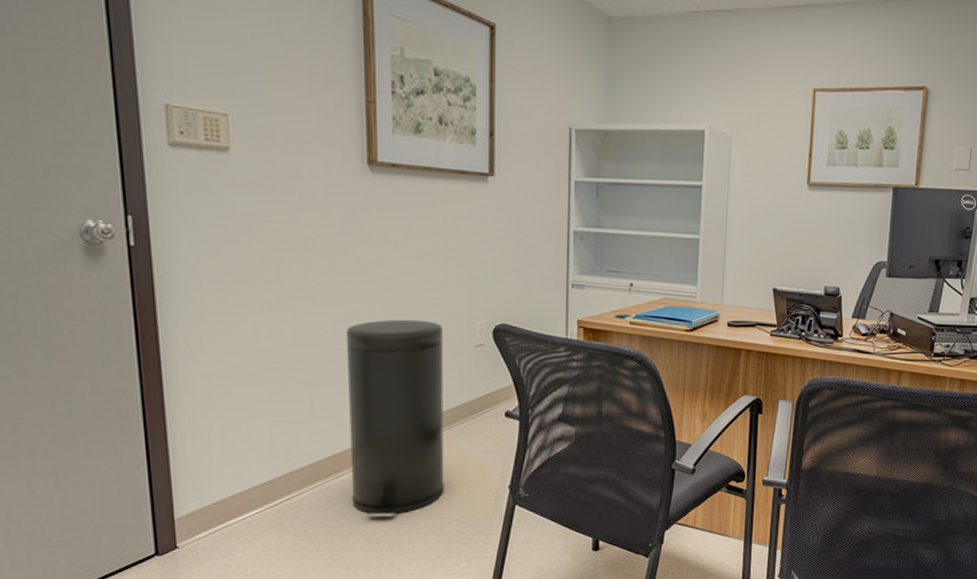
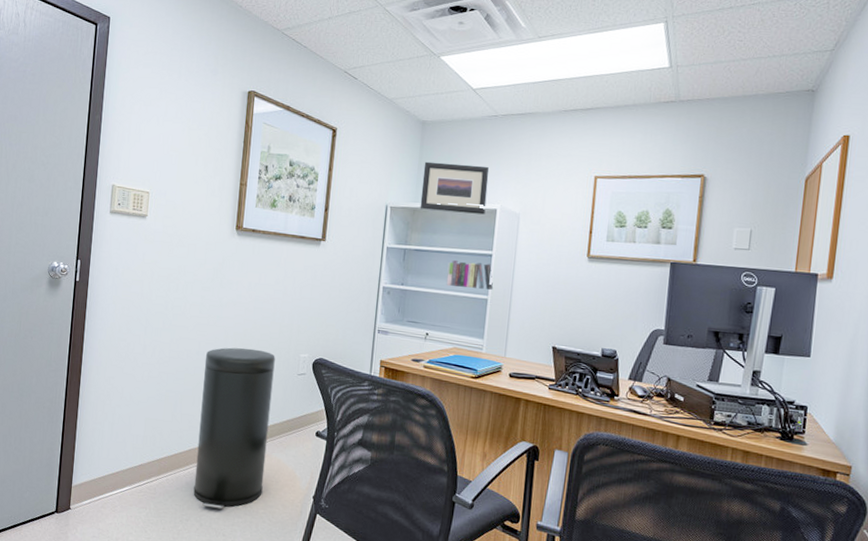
picture frame: none [612,70,694,137] -> present [420,161,489,215]
books: none [650,194,706,228] -> present [446,260,494,290]

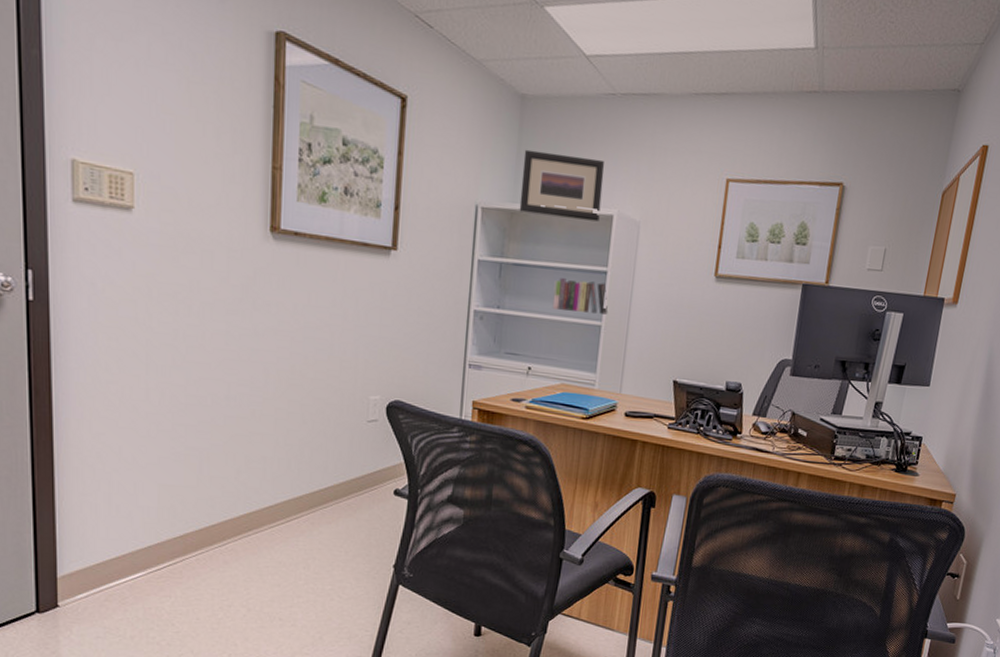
pedal bin: present [193,347,275,509] -> none [235,389,336,590]

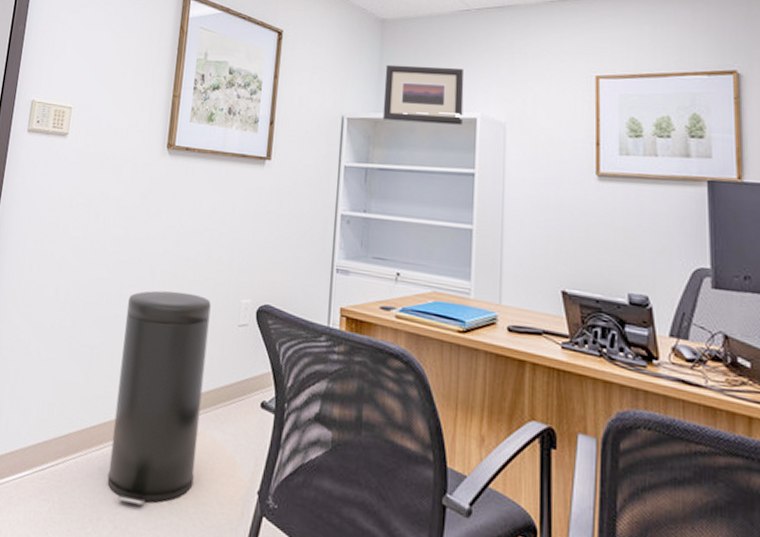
pedal bin: none [235,389,336,590] -> present [107,290,211,506]
books: present [552,278,608,315] -> none [419,181,479,217]

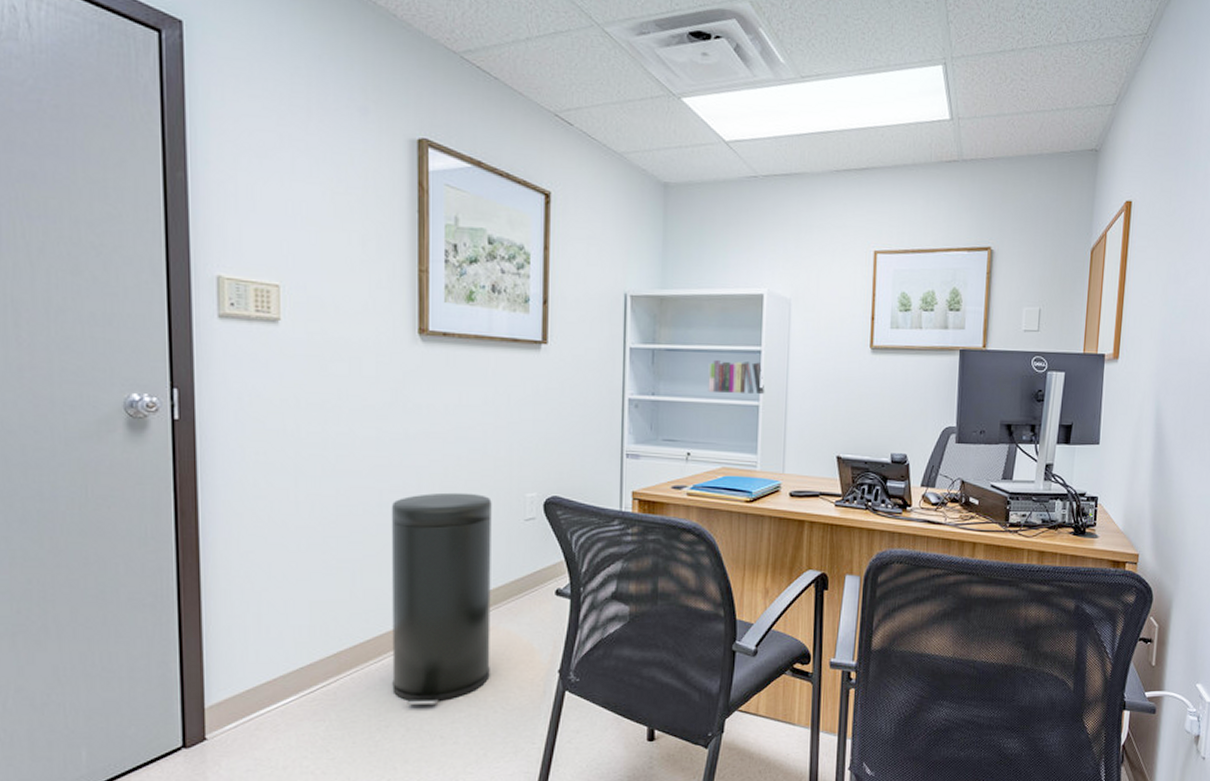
picture frame: present [382,64,464,125] -> none [668,235,752,302]
books: none [419,181,479,217] -> present [708,360,765,394]

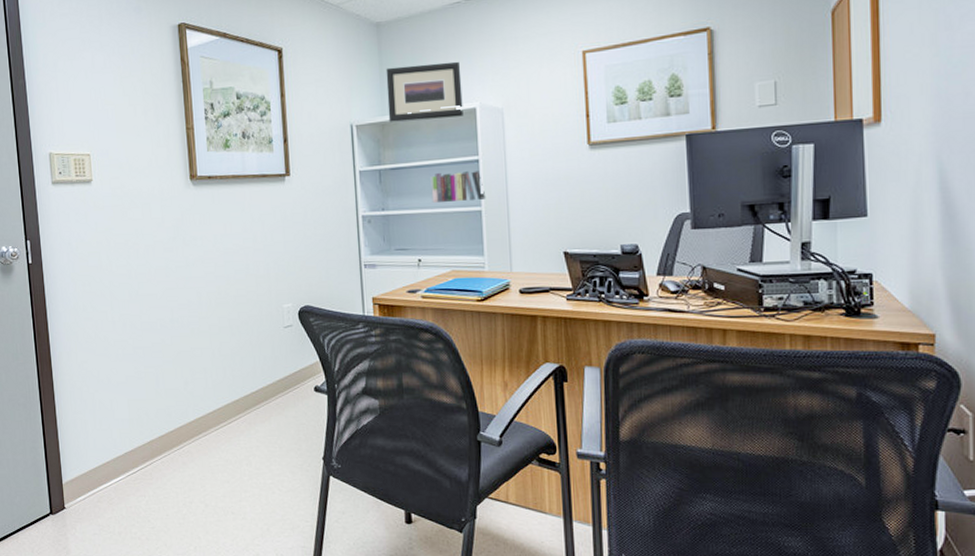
pedal bin: present [391,492,492,706] -> none [180,307,267,486]
picture frame: none [668,235,752,302] -> present [386,61,464,122]

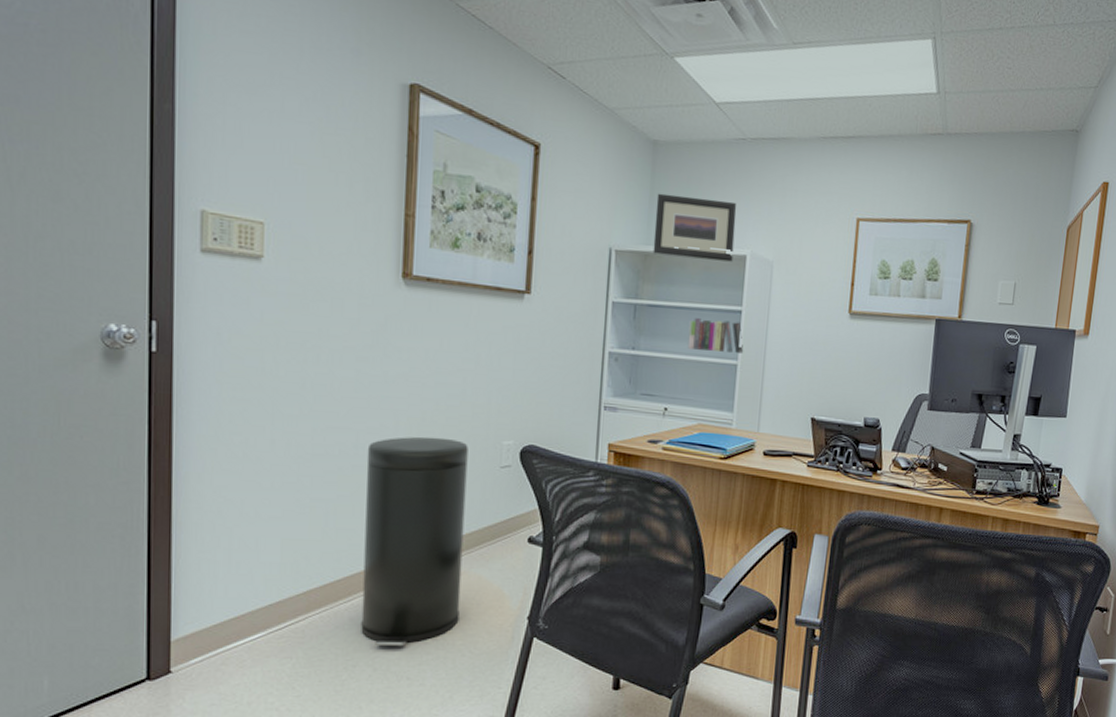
pedal bin: none [180,307,267,486] -> present [361,436,468,647]

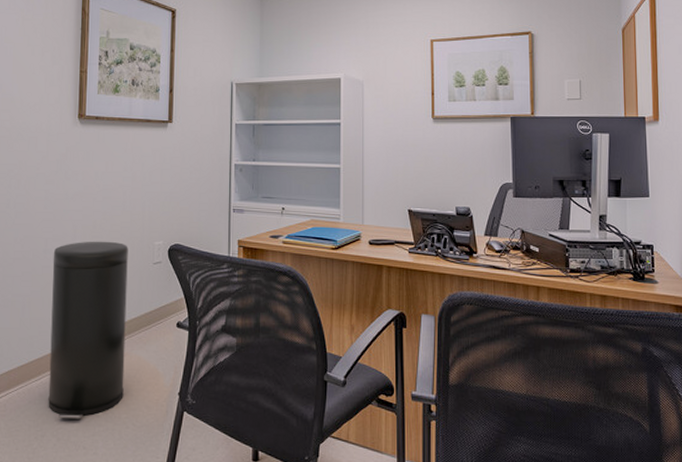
picture frame: present [652,193,737,262] -> none [265,36,330,84]
books: present [687,318,744,353] -> none [298,132,345,158]

